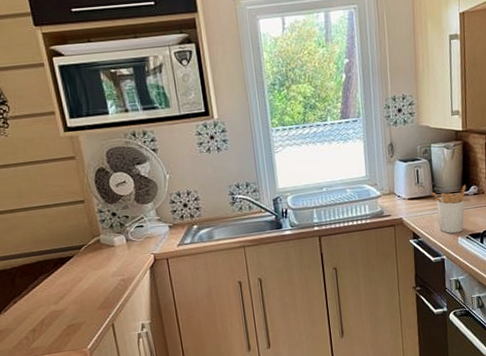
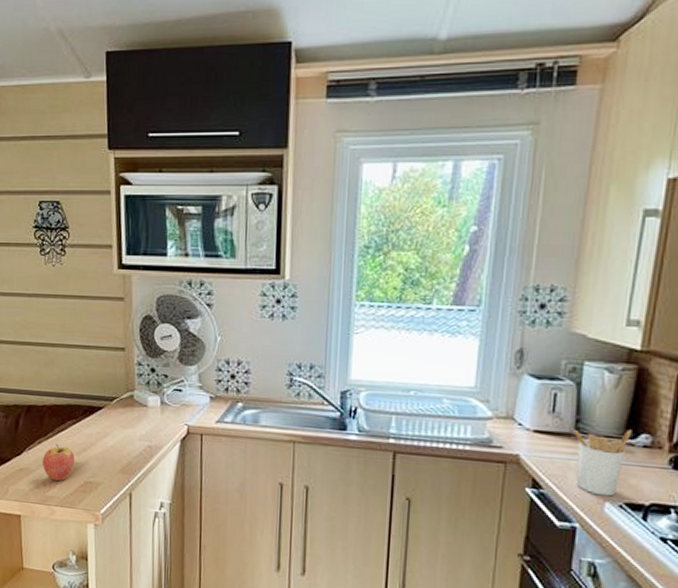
fruit: none [20,299,54,333] -> present [42,444,74,482]

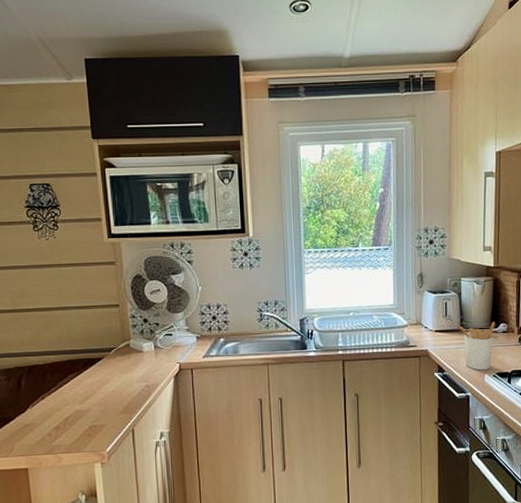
fruit: present [42,444,74,482] -> none [46,397,78,431]

